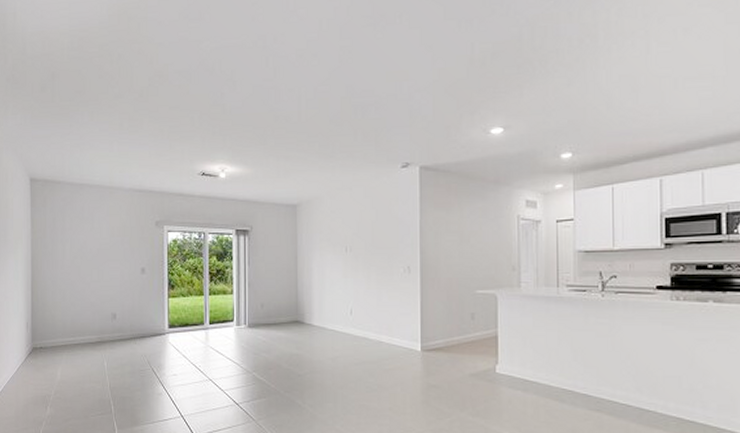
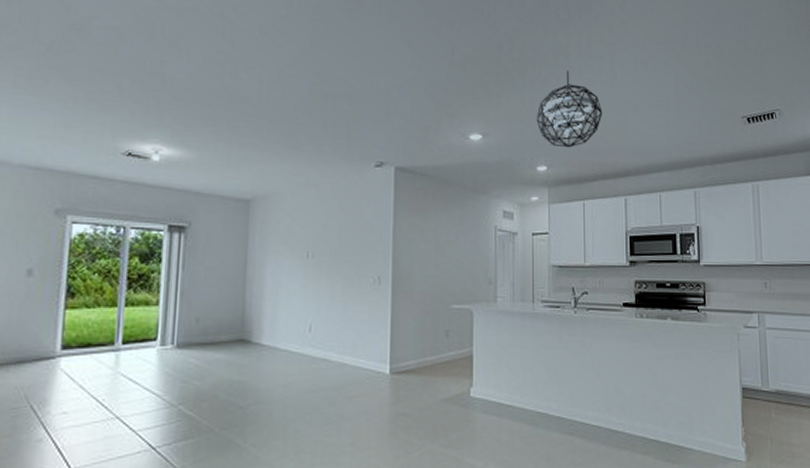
pendant light: none [560,52,635,133] -> present [536,71,603,148]

